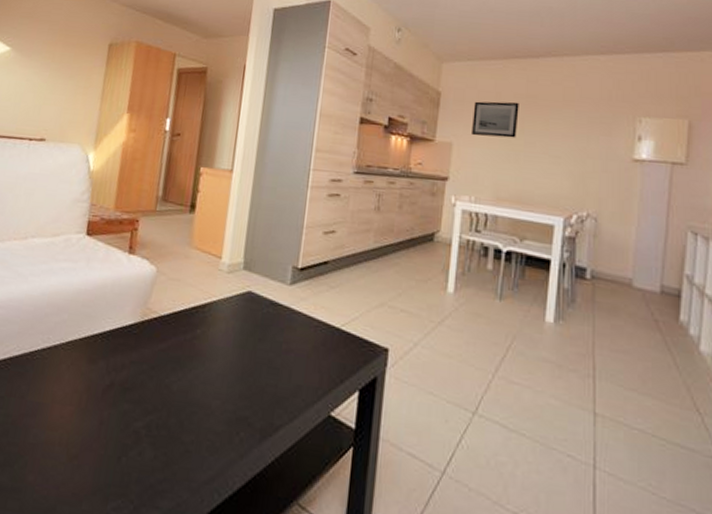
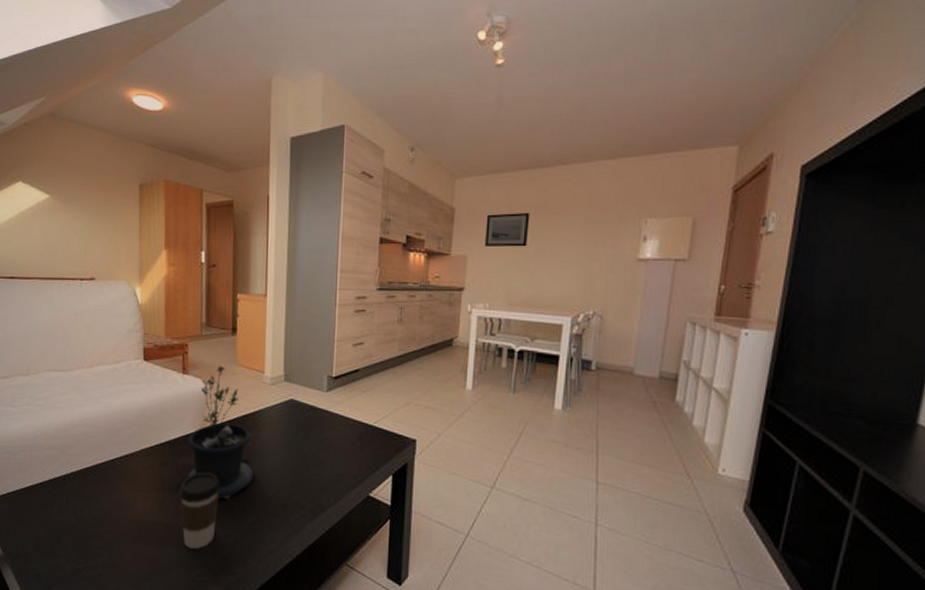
coffee cup: none [102,373,156,473] -> present [179,472,220,550]
potted plant: none [118,246,199,412] -> present [187,365,255,501]

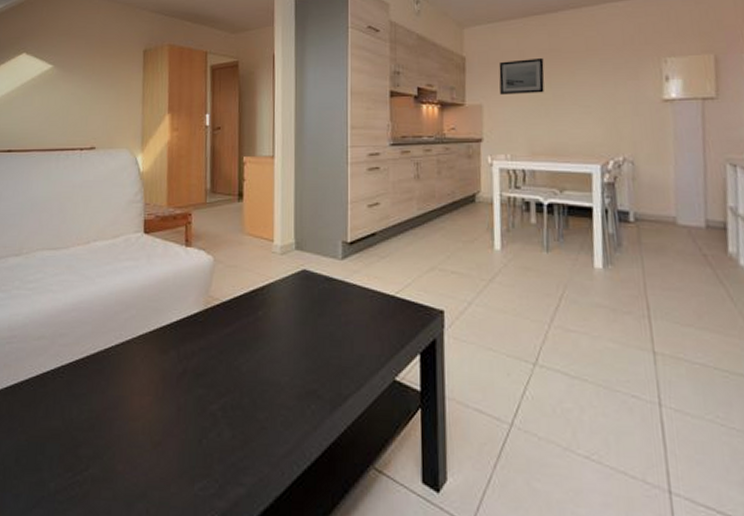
coffee cup: present [179,472,220,550] -> none [180,359,227,456]
potted plant: present [187,365,255,501] -> none [190,235,265,393]

